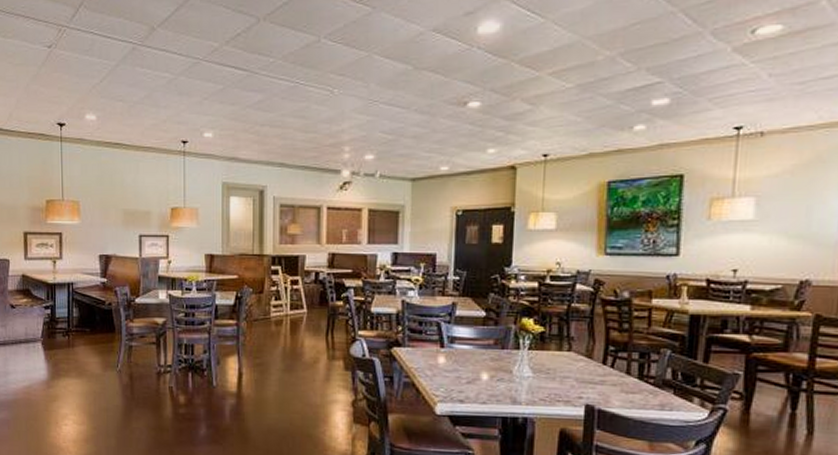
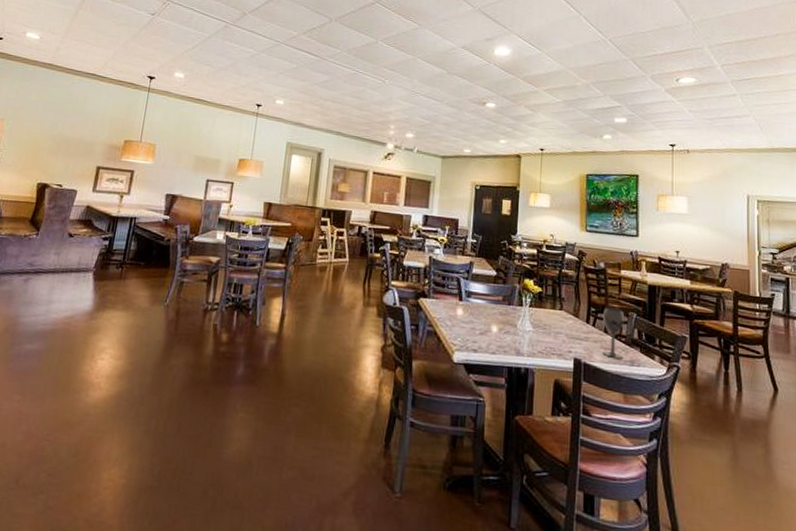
wine glass: none [623,344,655,404] -> present [602,307,625,360]

